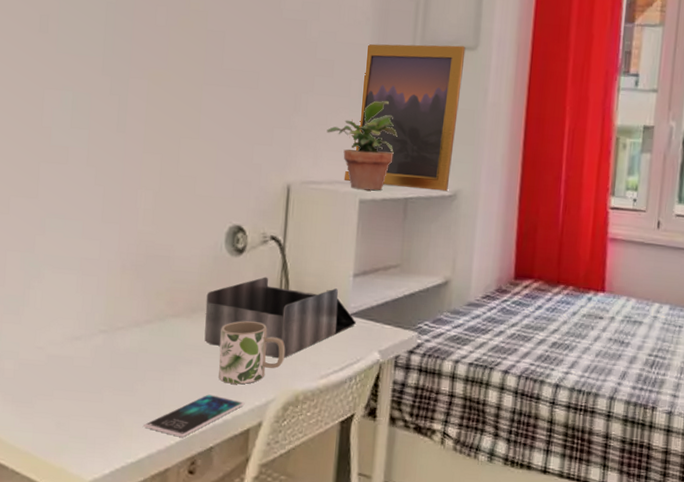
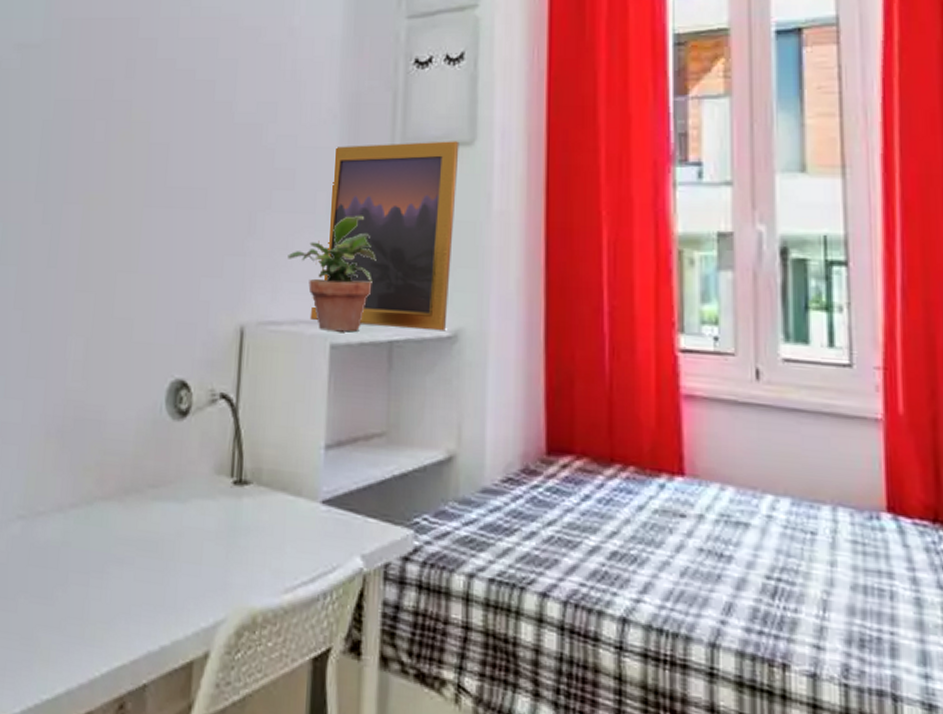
smartphone: present [143,394,245,438] -> none [63,608,188,668]
desk organizer: present [204,277,357,359] -> none [139,447,331,562]
mug: present [218,321,286,385] -> none [155,507,239,597]

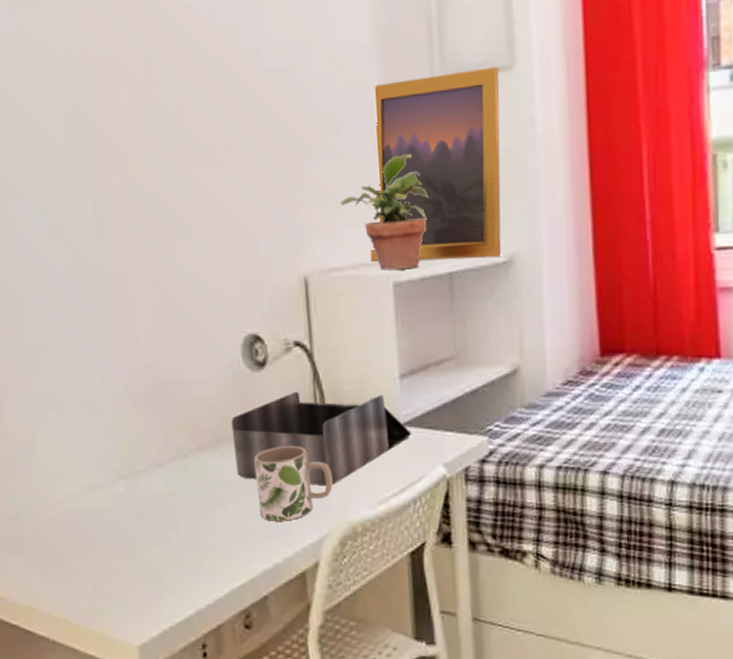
desk organizer: none [139,447,331,562] -> present [231,391,412,486]
mug: none [155,507,239,597] -> present [254,446,333,522]

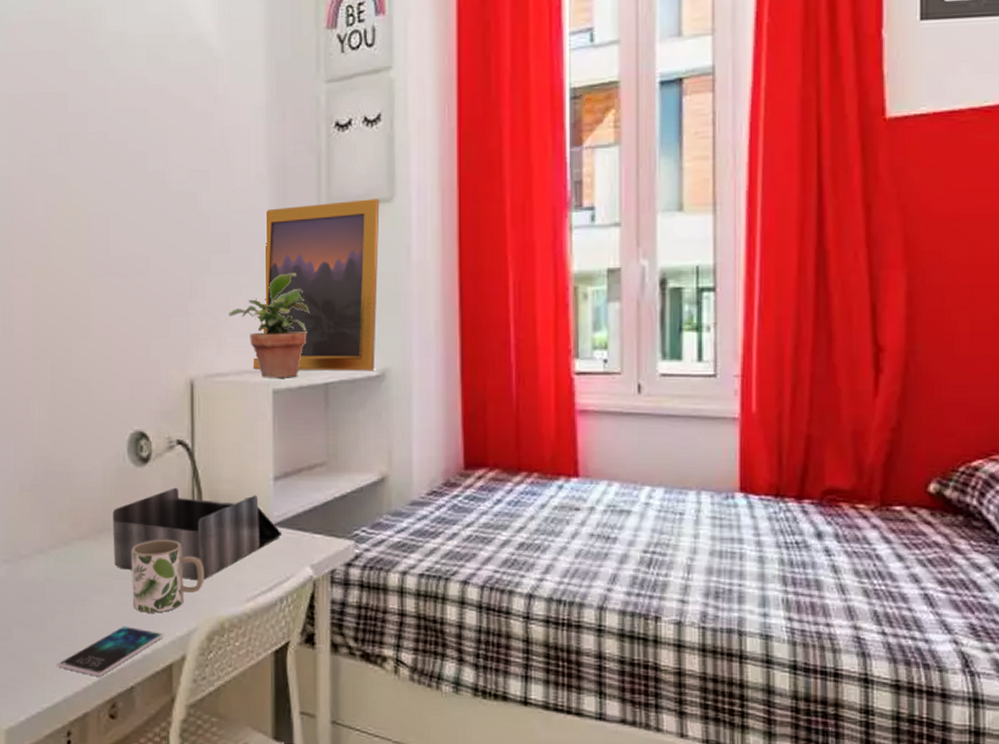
smartphone: none [186,536,296,588] -> present [57,626,165,677]

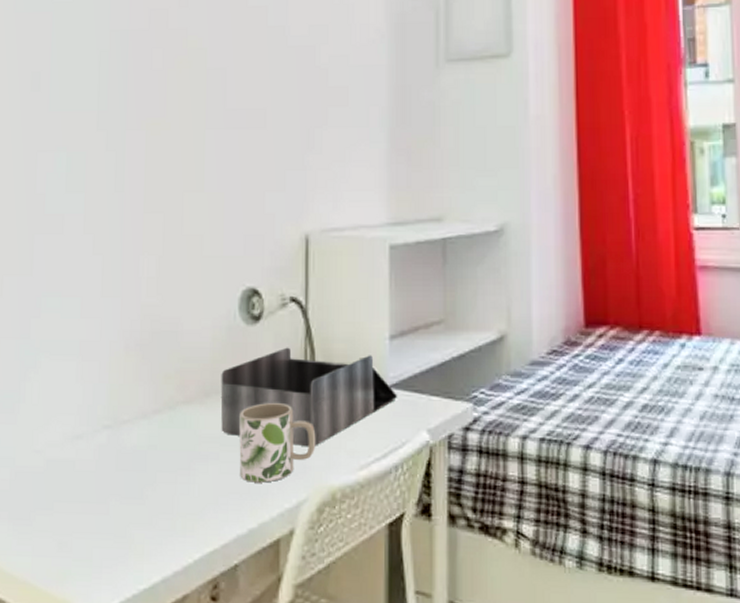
smartphone: present [57,626,165,677] -> none [156,497,273,554]
potted plant: present [229,273,310,378] -> none [346,127,427,233]
picture frame: present [252,199,380,371] -> none [369,54,498,226]

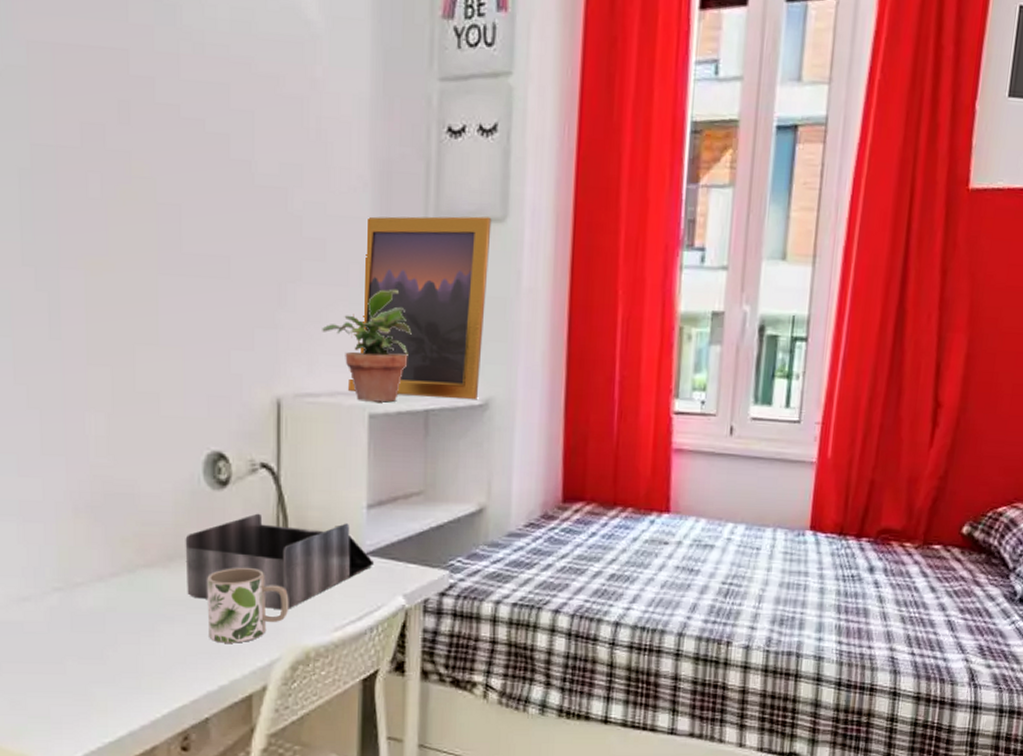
potted plant: none [346,127,427,233] -> present [322,289,412,403]
picture frame: none [369,54,498,226] -> present [347,216,492,400]

